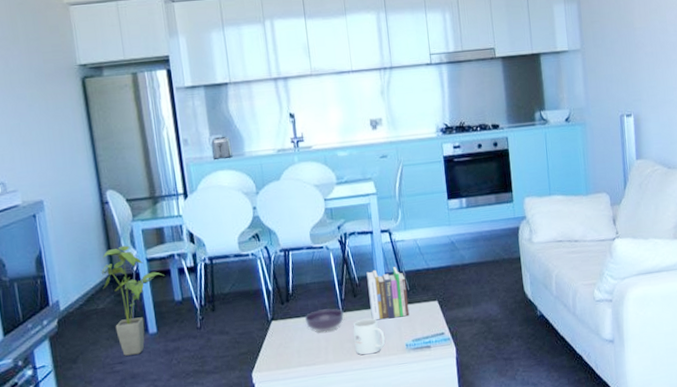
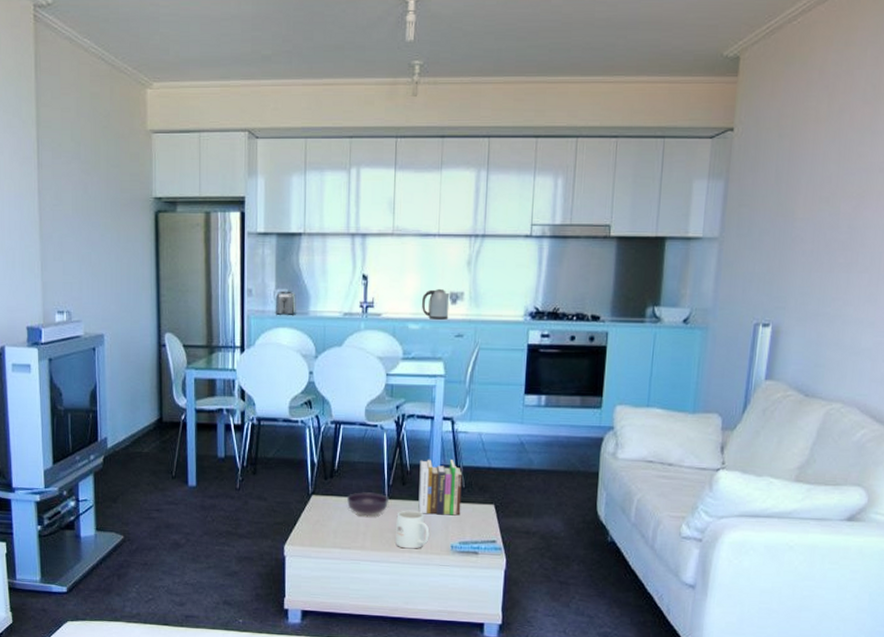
house plant: present [102,245,165,356] -> none [150,392,211,505]
kettle: none [346,117,372,146] -> present [422,288,450,321]

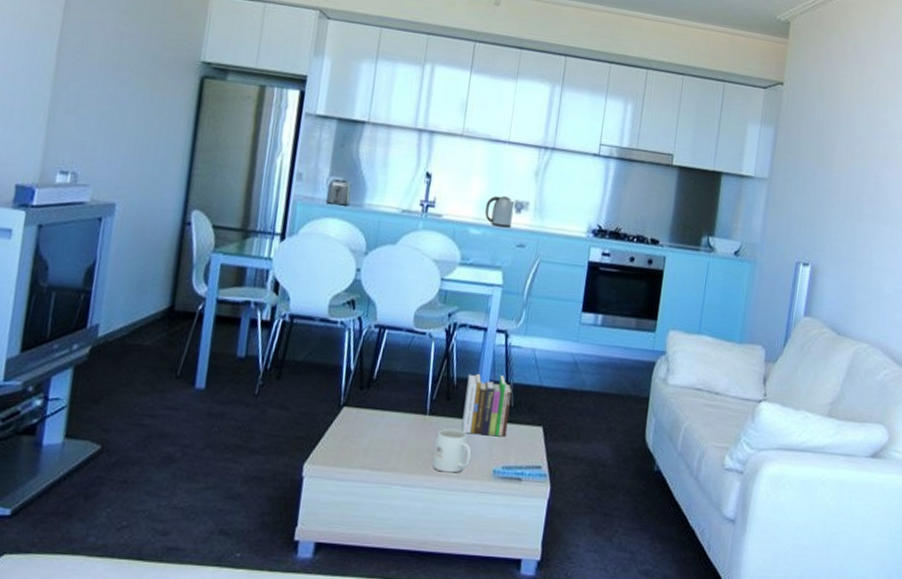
bowl: present [346,492,388,517] -> none [382,406,430,435]

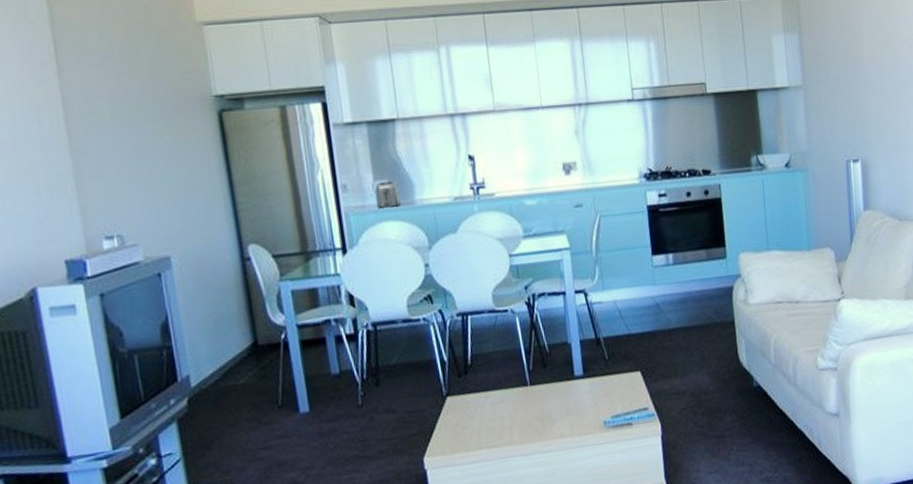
mug: present [433,428,472,473] -> none [542,392,580,435]
books: present [461,373,512,437] -> none [558,332,608,395]
kettle: present [485,195,515,228] -> none [535,160,565,193]

